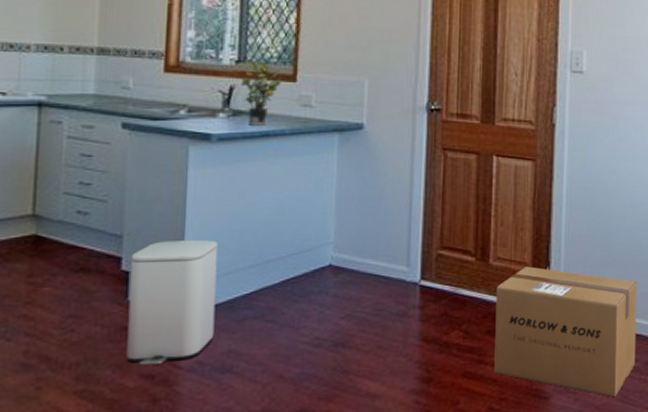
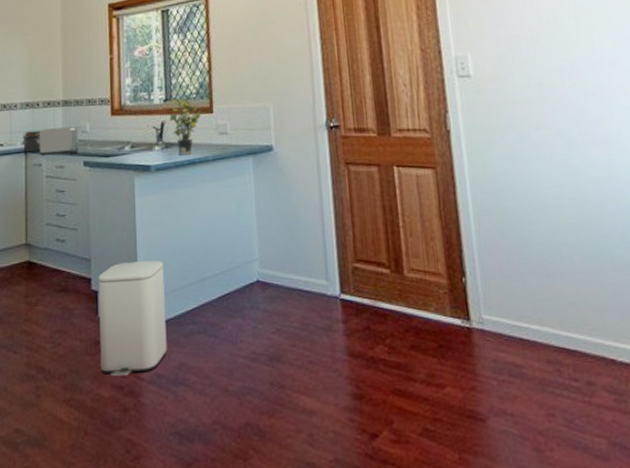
jar: none [34,79,62,108] -> present [22,130,40,153]
toaster: none [57,80,119,113] -> present [37,126,80,156]
box: present [494,266,637,398] -> none [414,277,576,422]

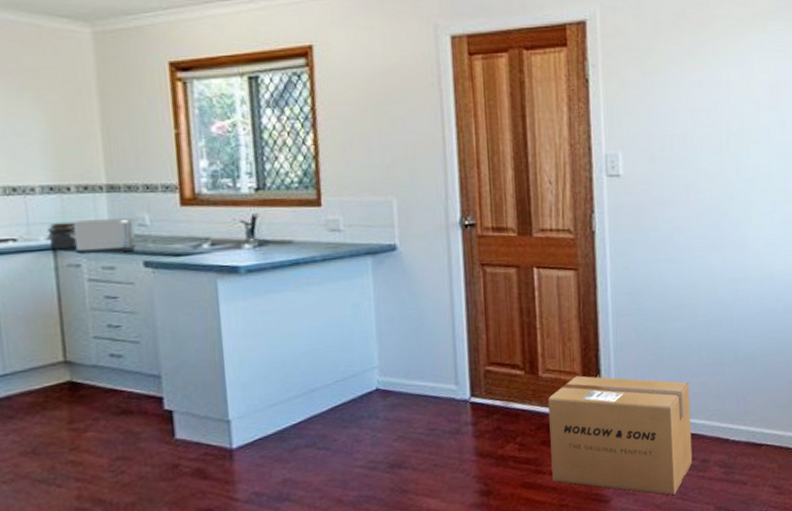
pedal bin: present [98,260,167,377] -> none [172,373,268,501]
potted plant: present [169,97,202,155] -> none [263,187,306,255]
box: none [414,277,576,422] -> present [548,375,693,496]

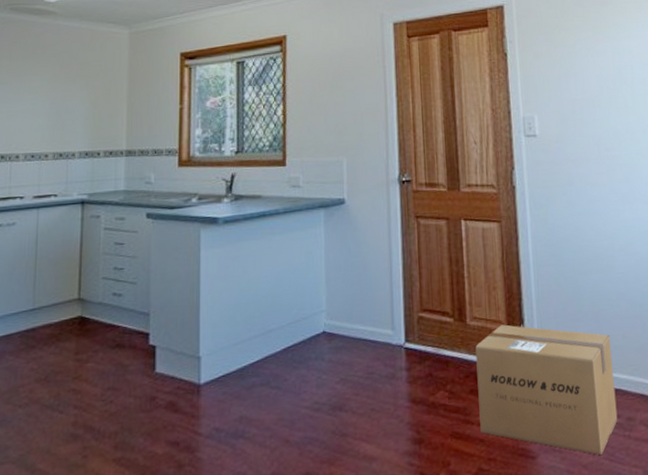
jar: present [47,221,77,251] -> none [78,180,99,205]
toaster: present [69,218,136,255] -> none [95,177,143,208]

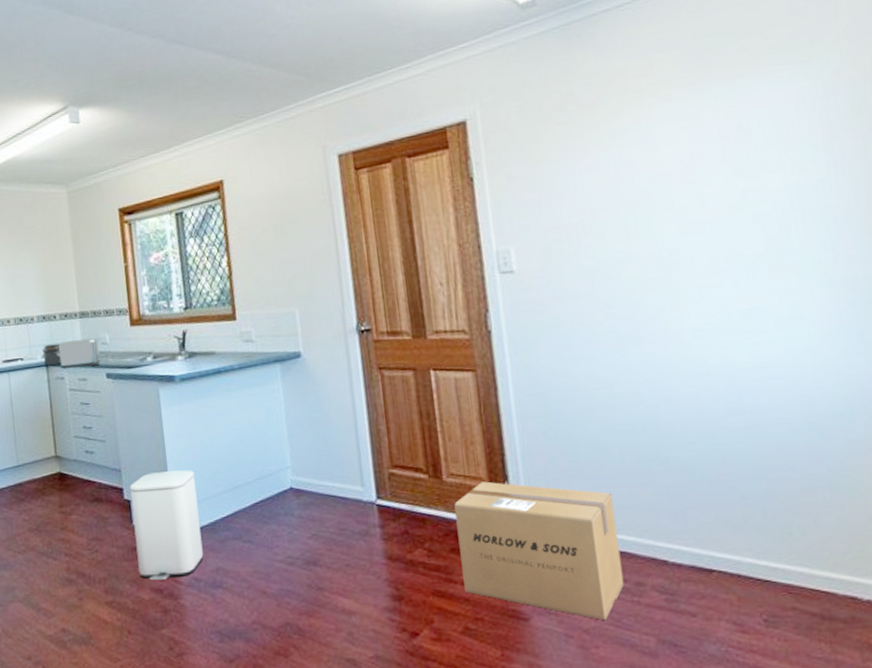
jar: none [78,180,99,205] -> present [42,343,61,367]
toaster: none [95,177,143,208] -> present [56,338,100,370]
pedal bin: none [156,313,228,433] -> present [129,470,204,581]

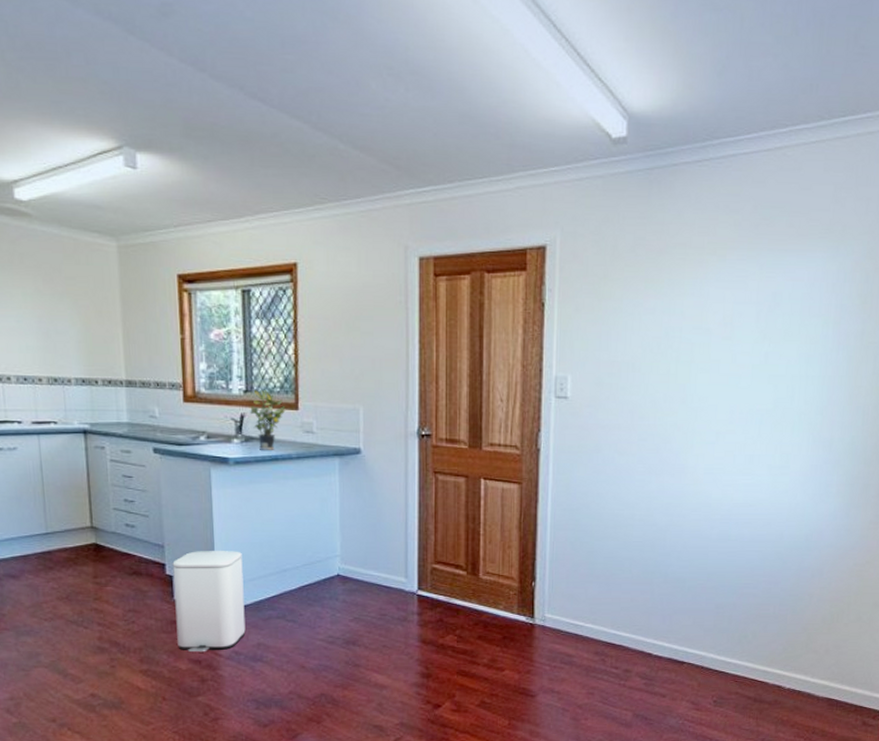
jar: present [42,343,61,367] -> none [79,410,102,435]
toaster: present [56,338,100,370] -> none [97,410,148,439]
potted plant: none [191,305,224,365] -> present [250,390,286,450]
box: present [454,481,624,621] -> none [485,581,619,699]

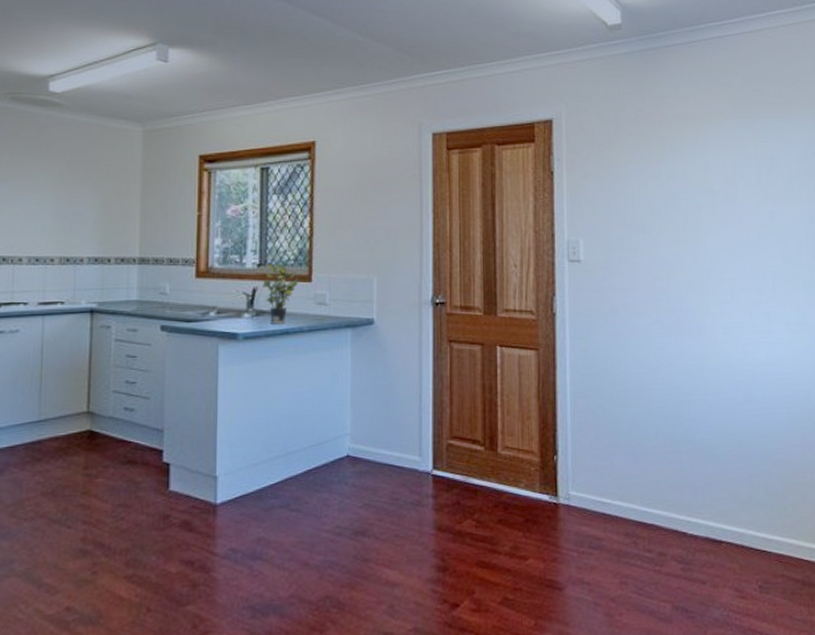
pedal bin: present [172,551,246,653] -> none [169,433,246,552]

